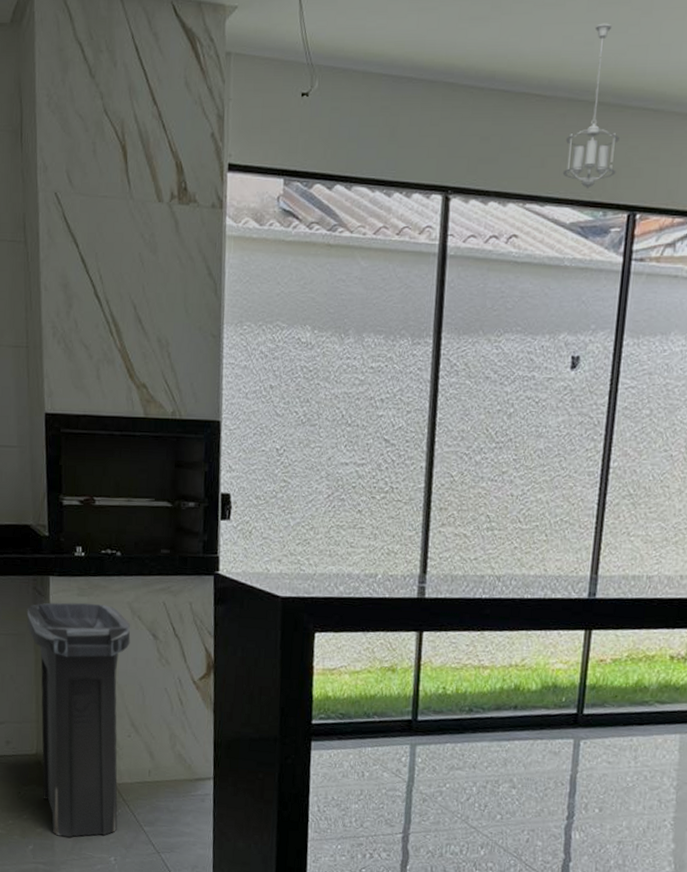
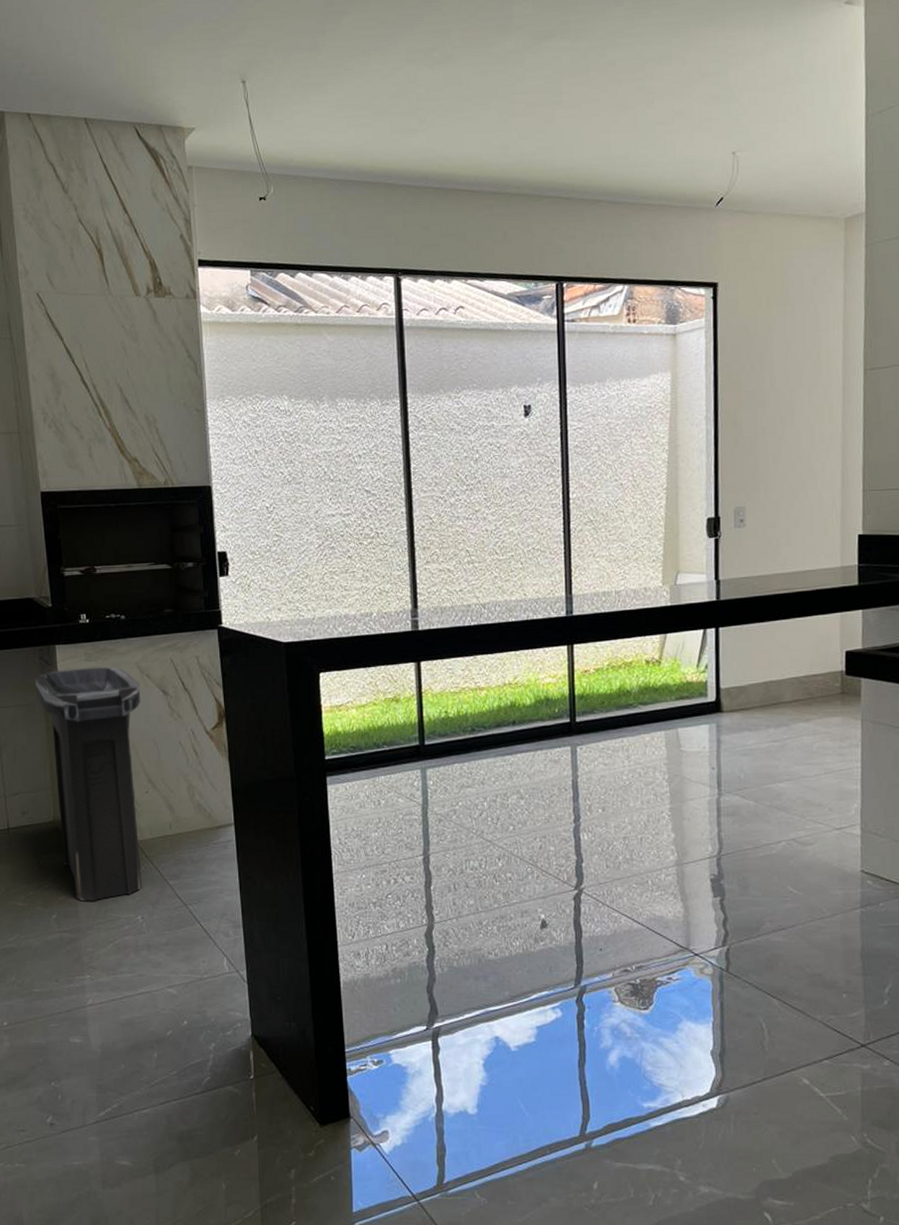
pendant light: present [562,23,619,188] -> none [495,130,541,264]

